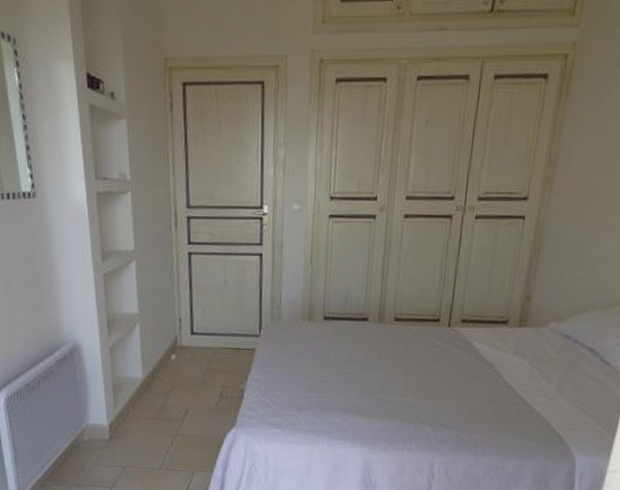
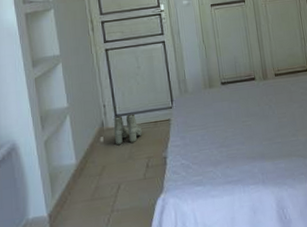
boots: none [187,334,220,368] -> present [114,114,142,146]

